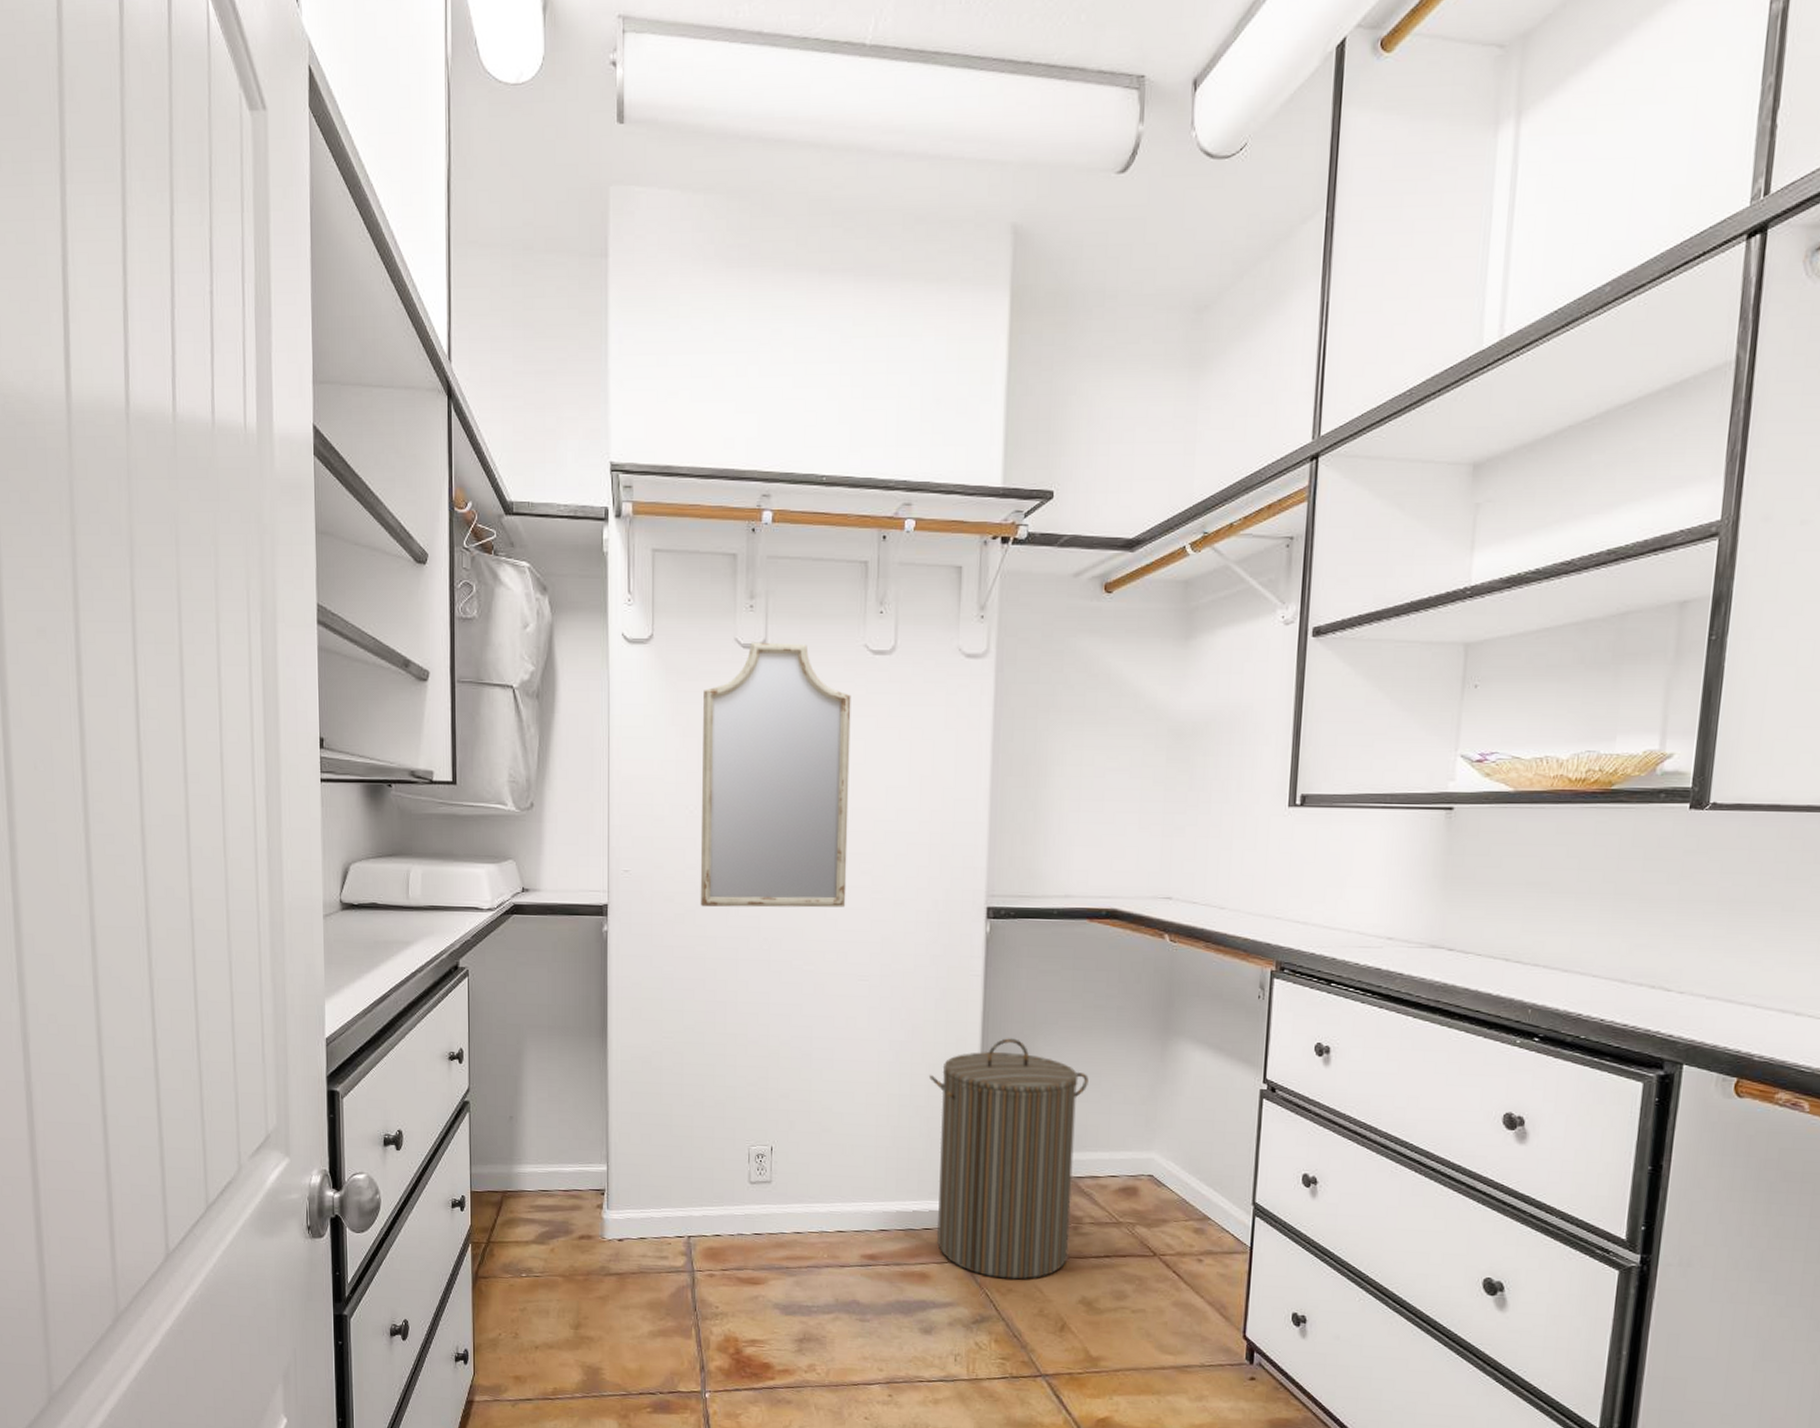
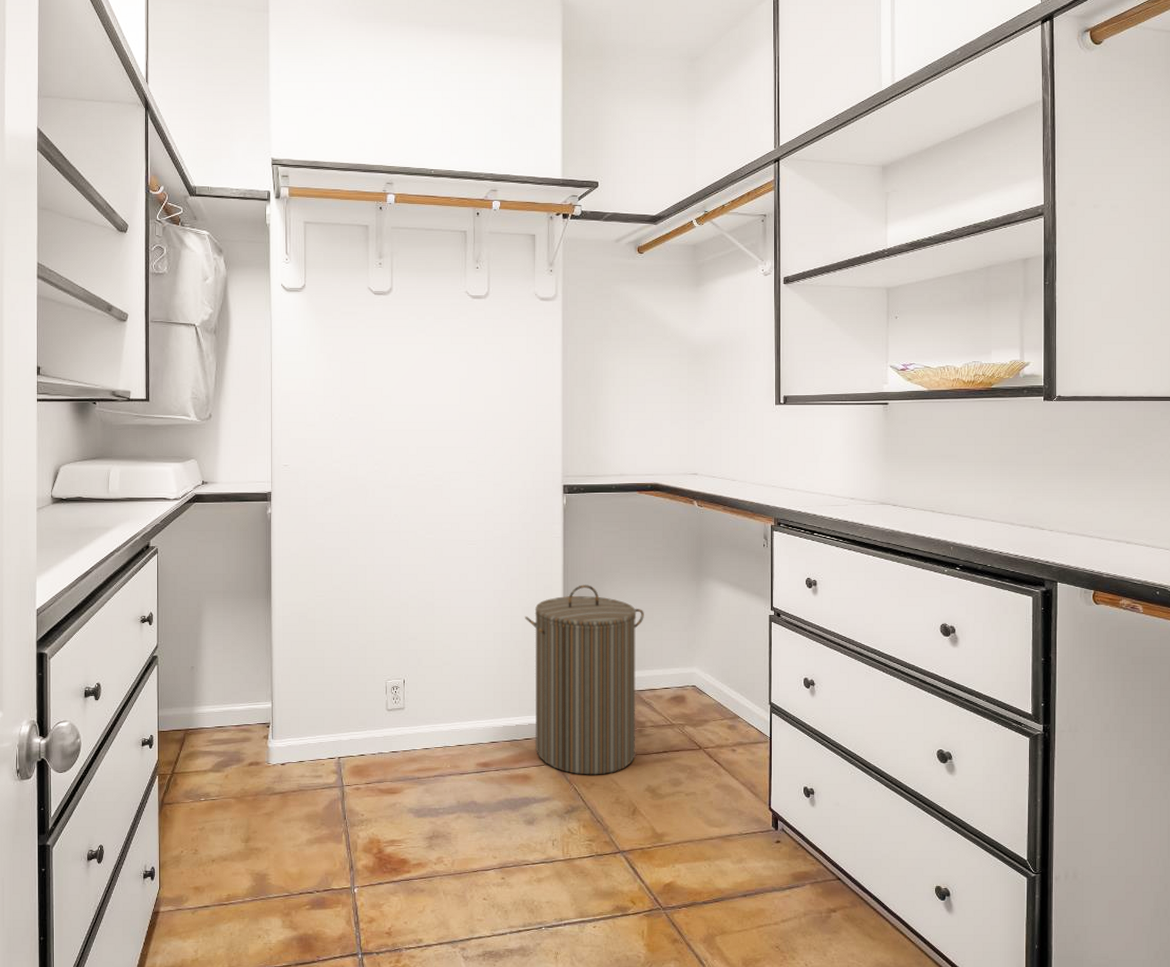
home mirror: present [700,642,851,908] -> none [344,290,457,492]

